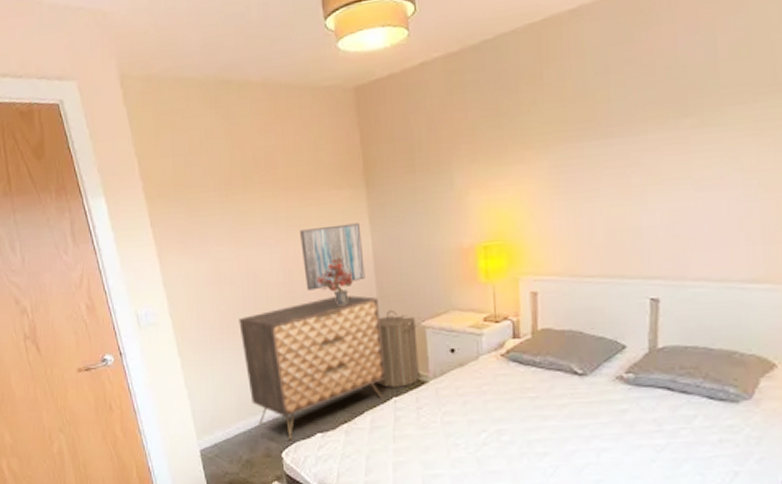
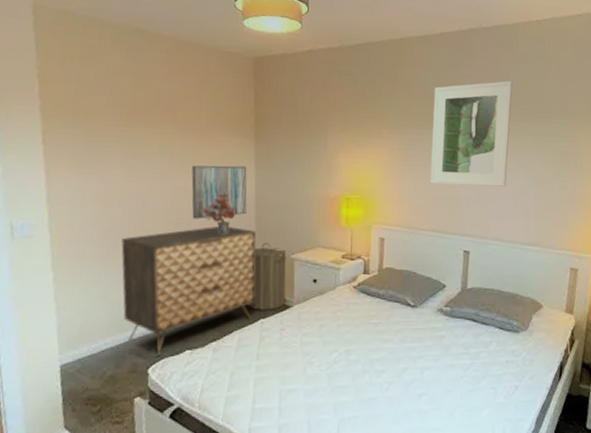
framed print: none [596,46,722,214] -> present [430,81,513,187]

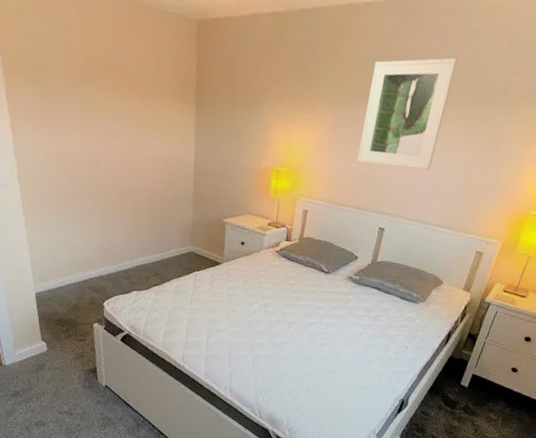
dresser: present [121,227,257,356] -> none [79,188,194,294]
wall art: present [191,165,247,219] -> none [138,130,188,181]
potted plant: present [202,186,237,234] -> none [147,151,178,196]
laundry hamper: present [248,242,287,310] -> none [184,205,220,265]

